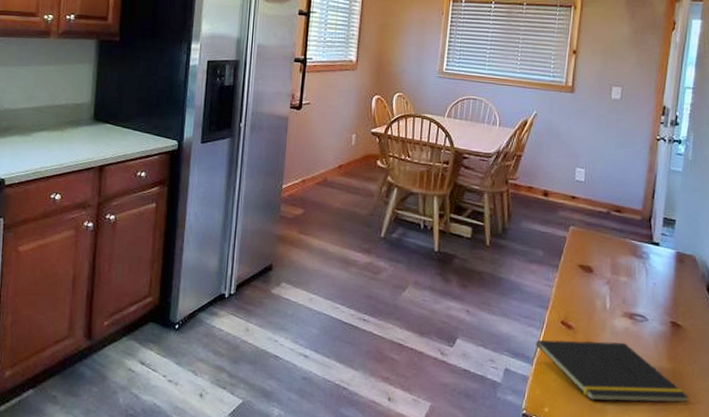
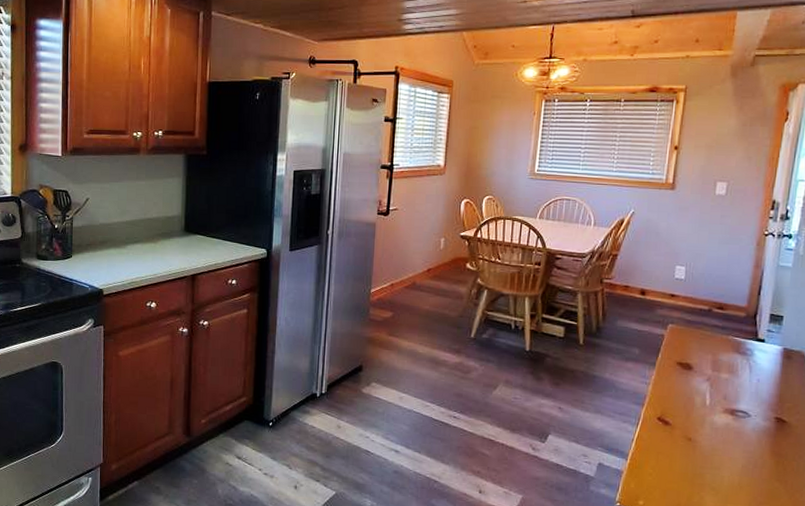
notepad: present [532,339,690,403] -> none [627,435,794,497]

